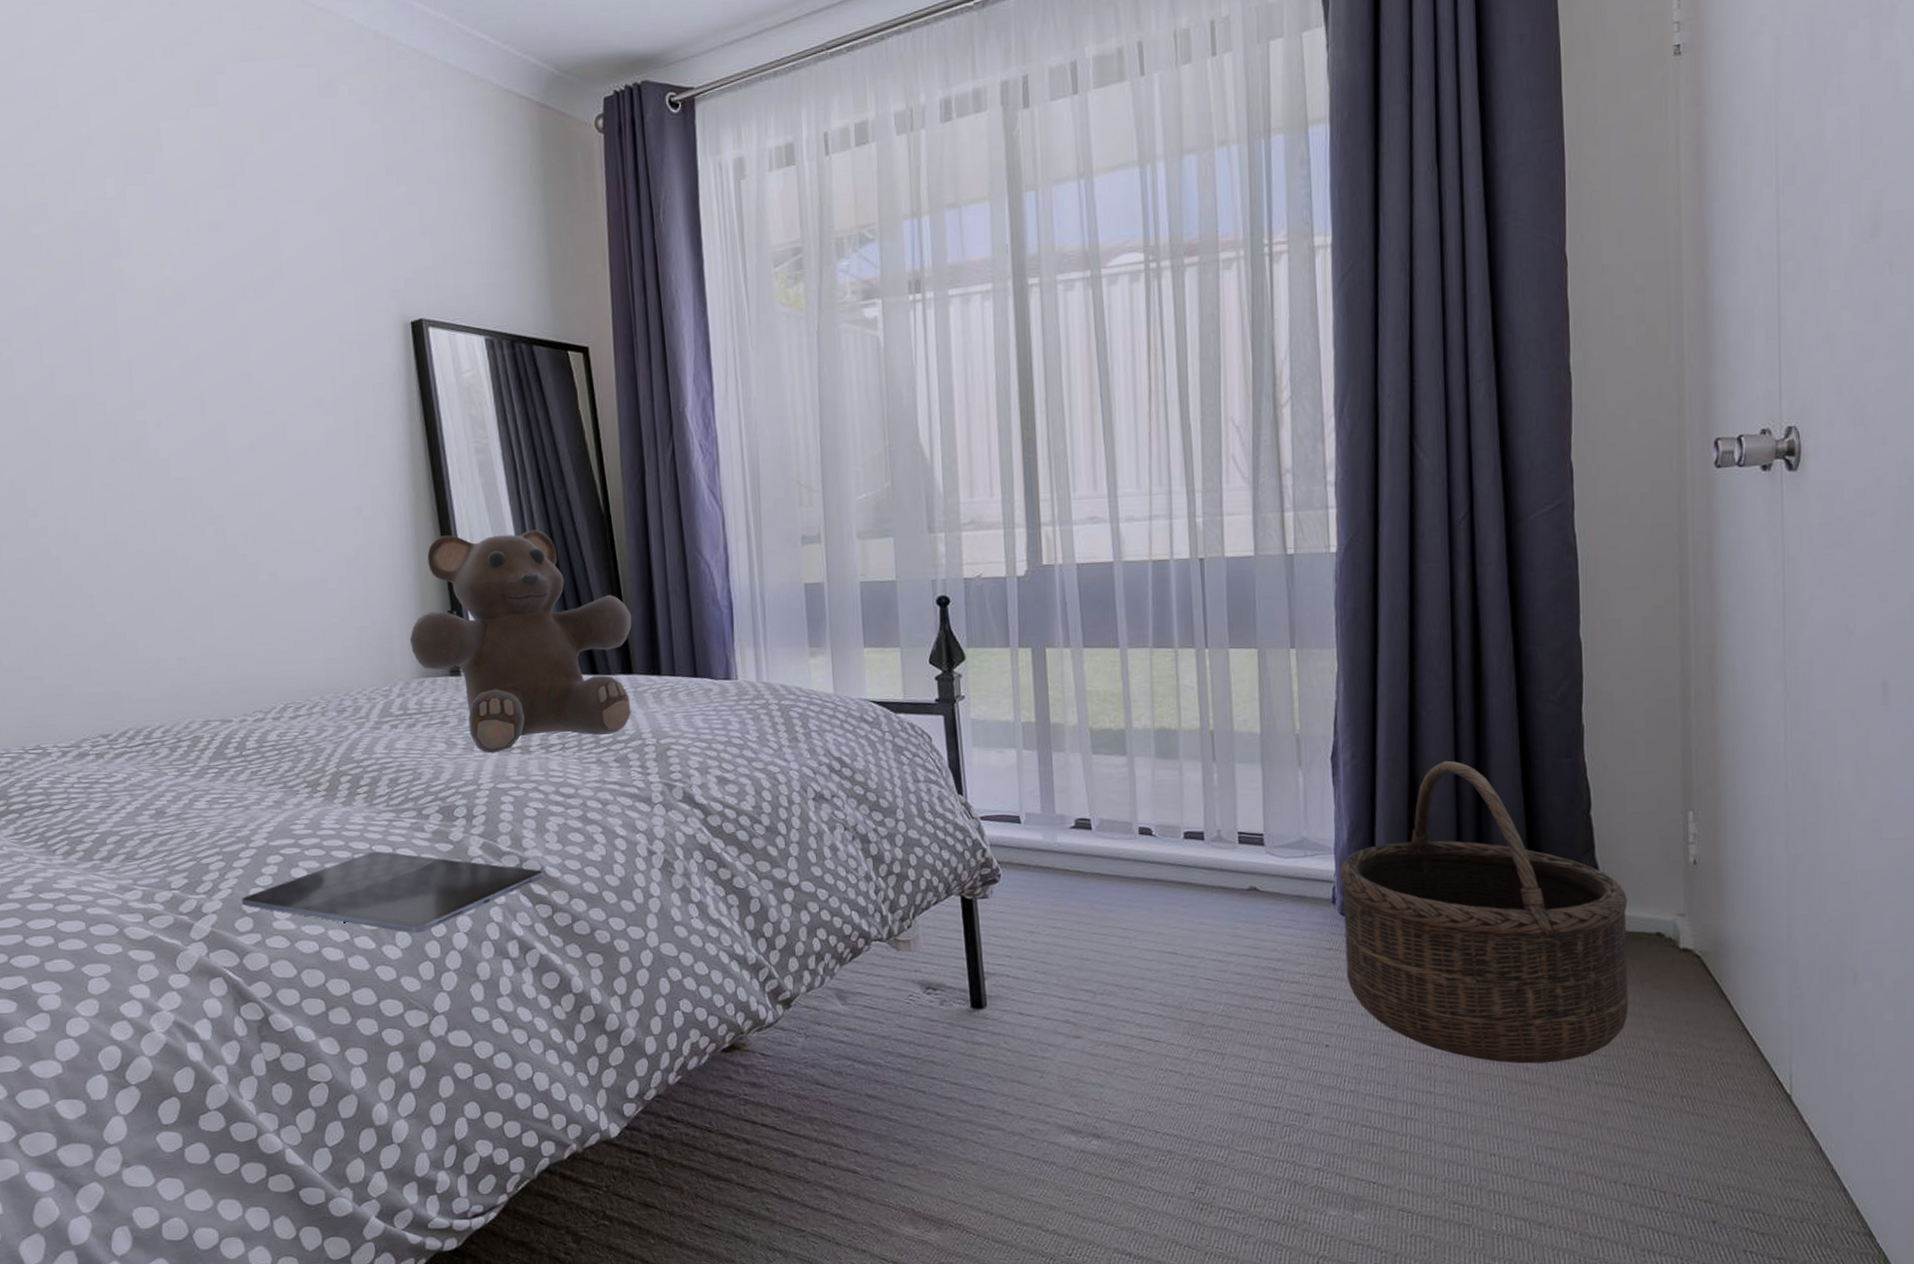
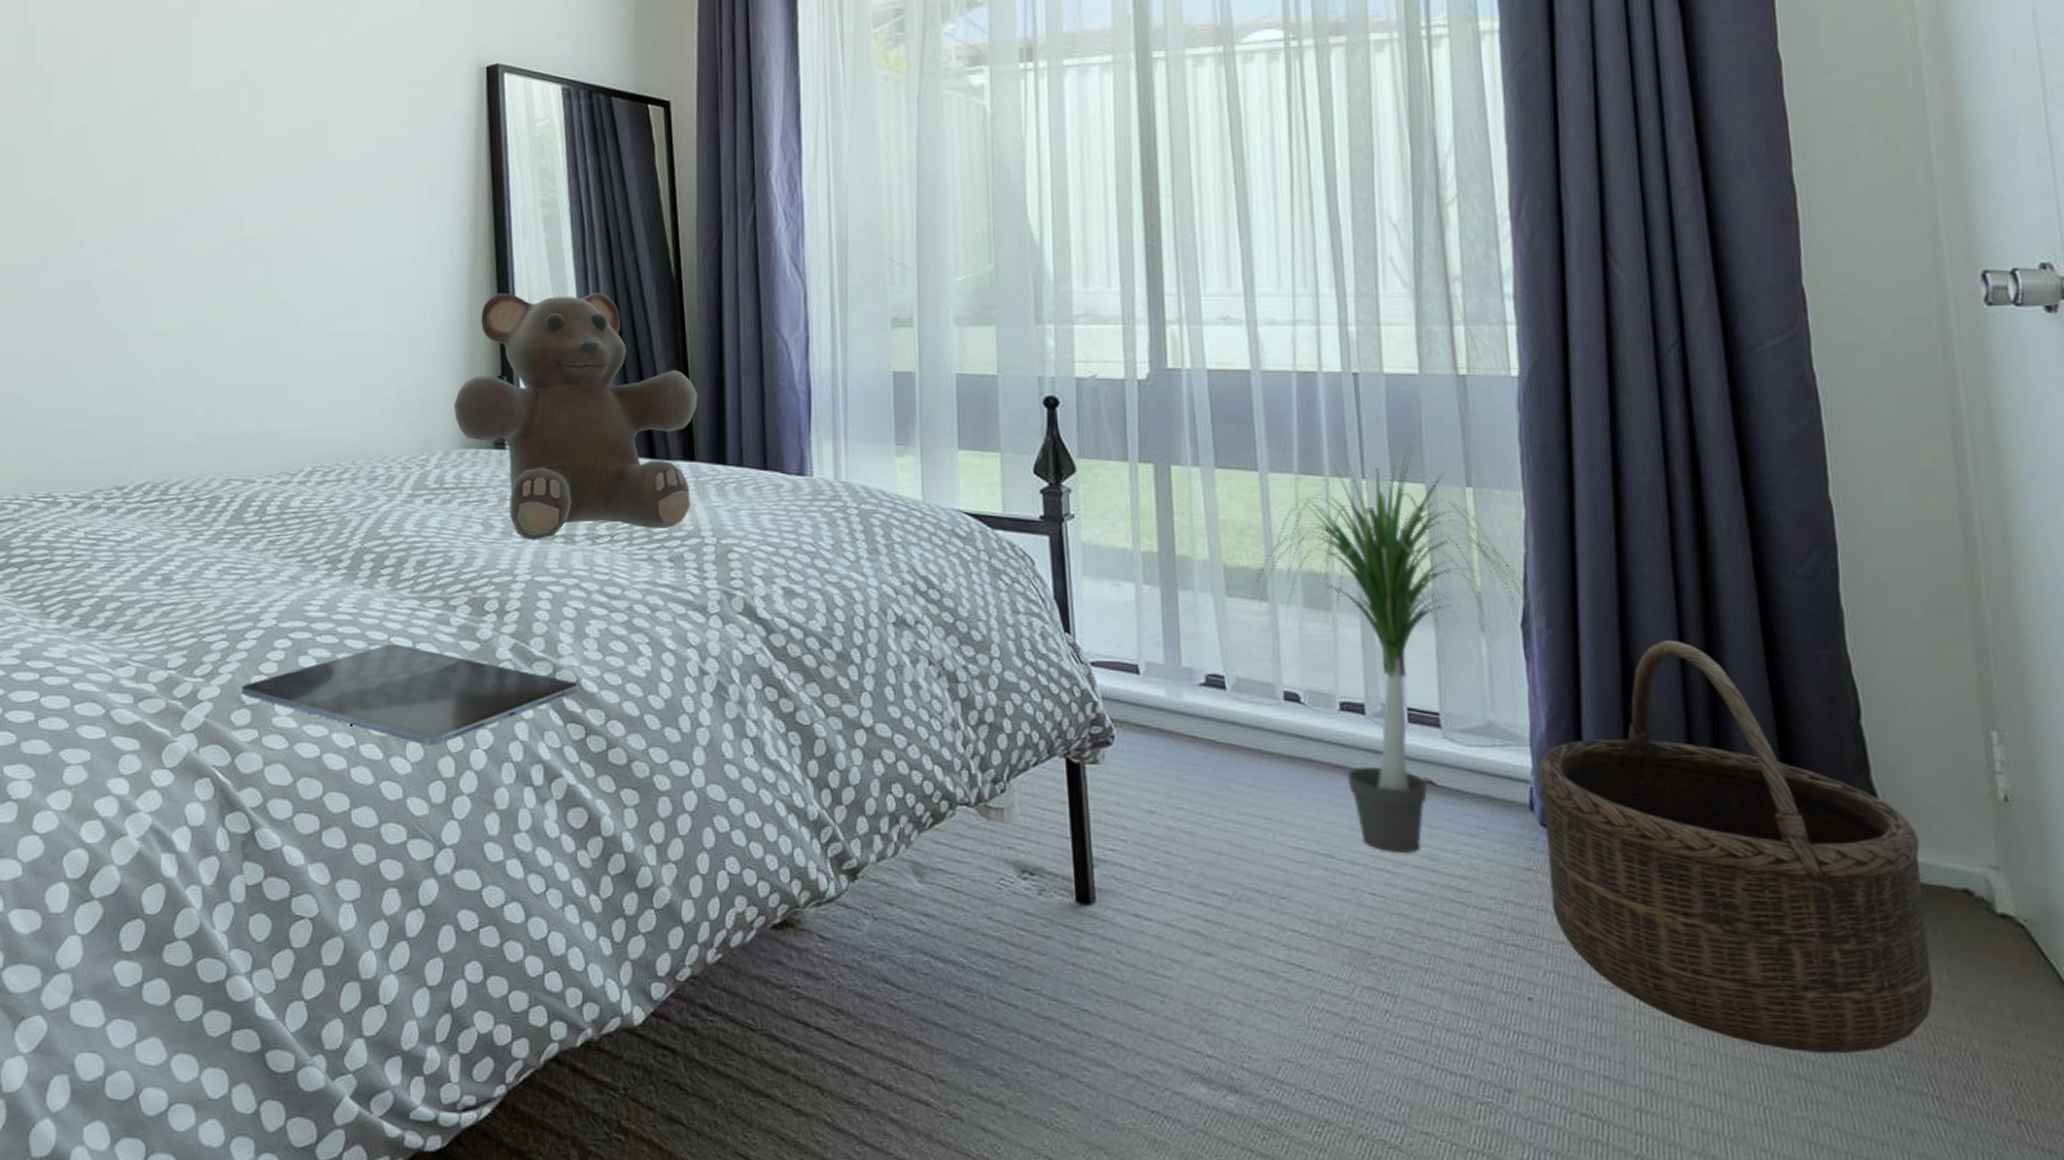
potted plant: none [1112,616,1344,946] -> present [1251,444,1538,853]

